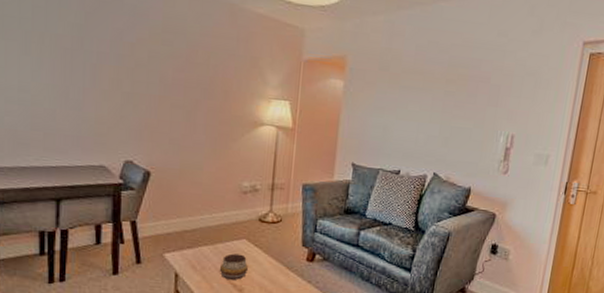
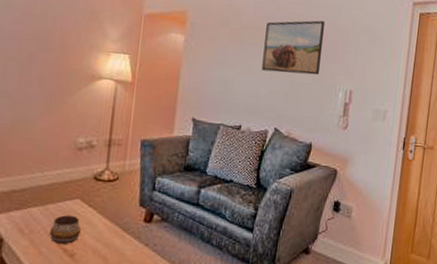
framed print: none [421,63,489,120] -> present [262,20,326,76]

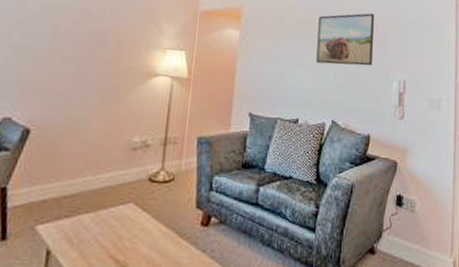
decorative bowl: present [49,215,81,245] -> none [100,221,134,255]

